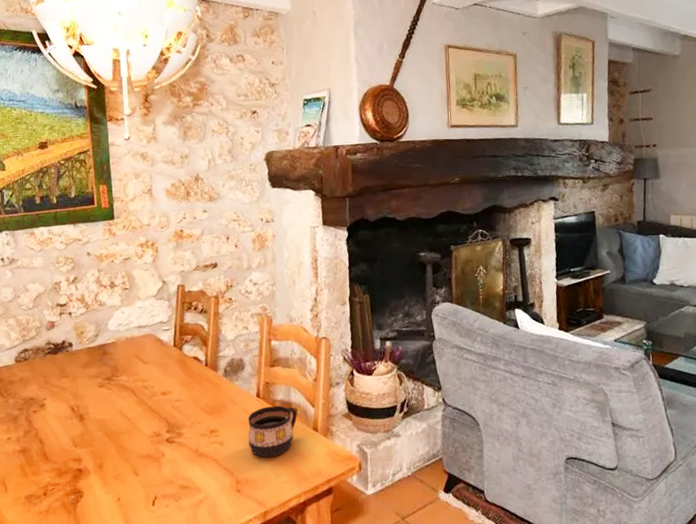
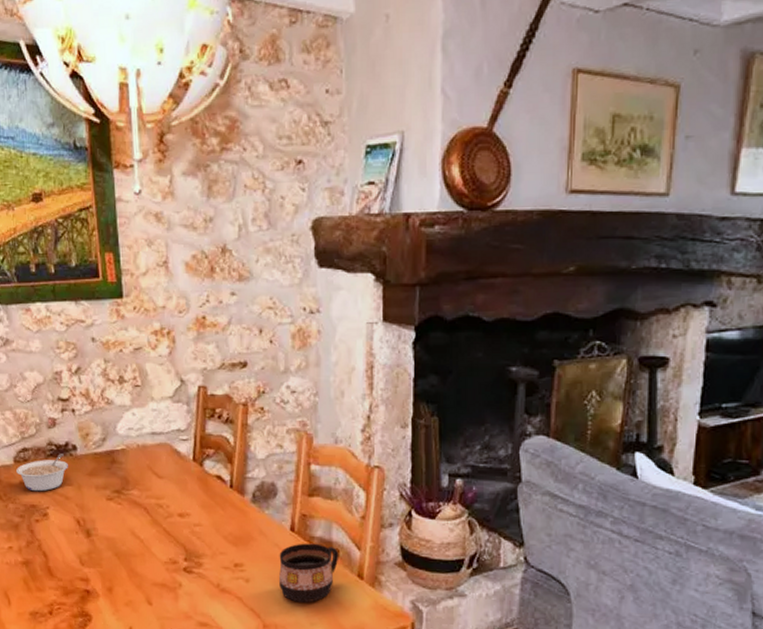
legume: none [17,351,64,386] -> present [16,454,68,492]

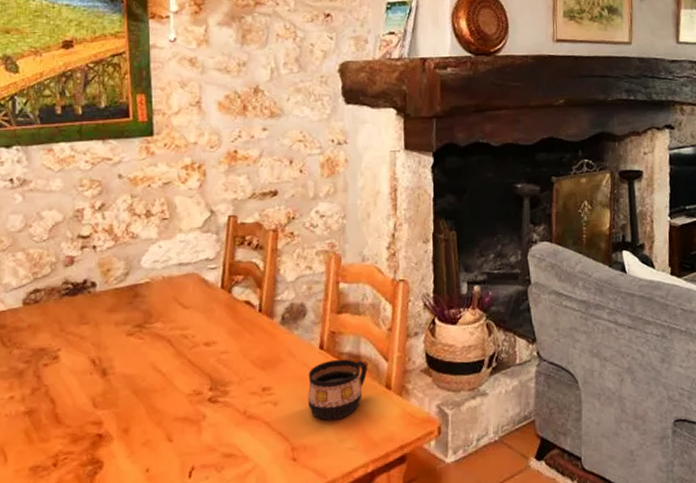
legume: present [16,454,68,492] -> none [25,292,85,334]

